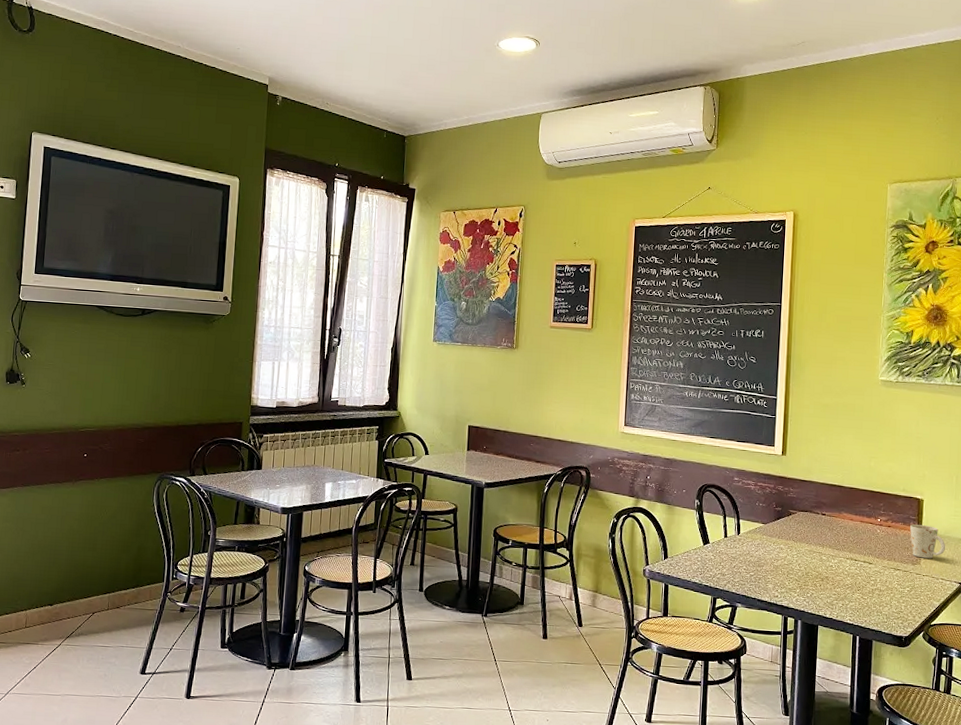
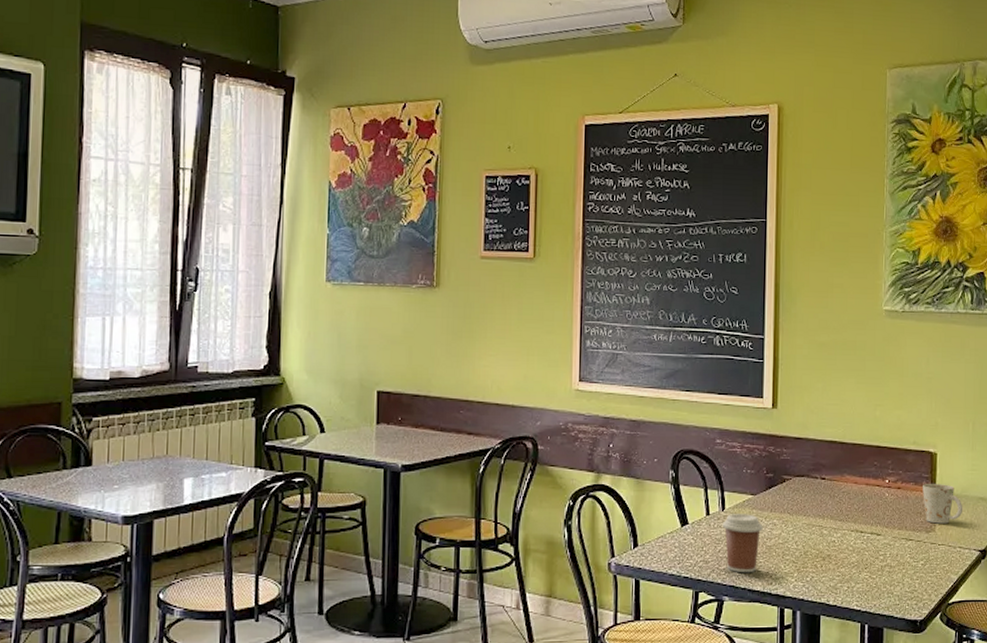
coffee cup: none [737,538,772,586] -> present [722,514,763,573]

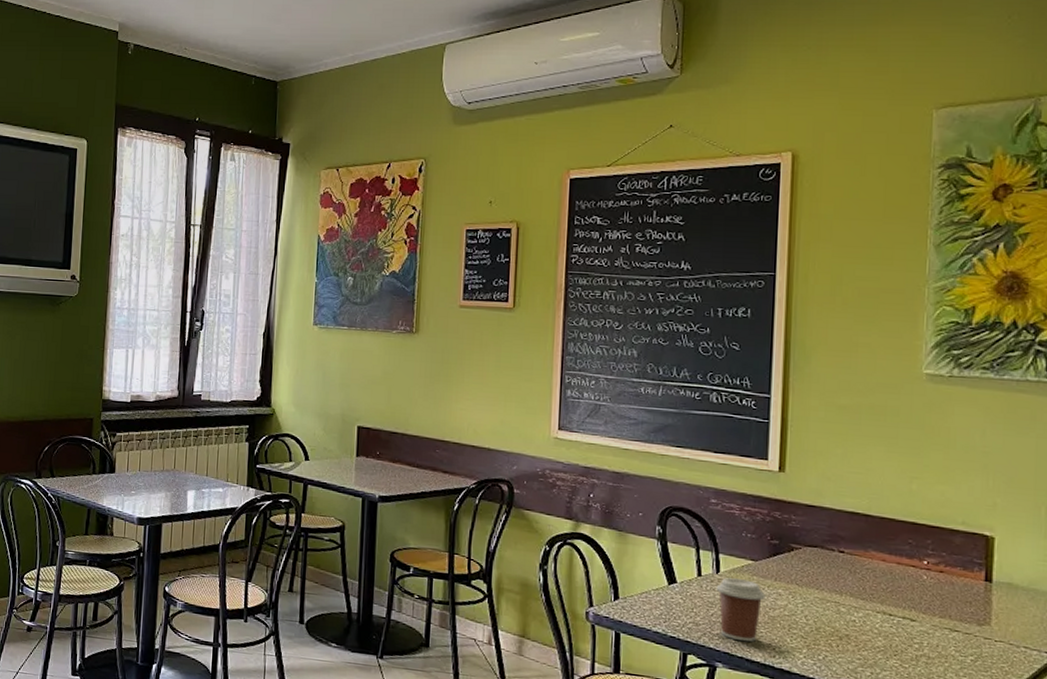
mug: present [923,483,963,524] -> none [974,569,1031,619]

